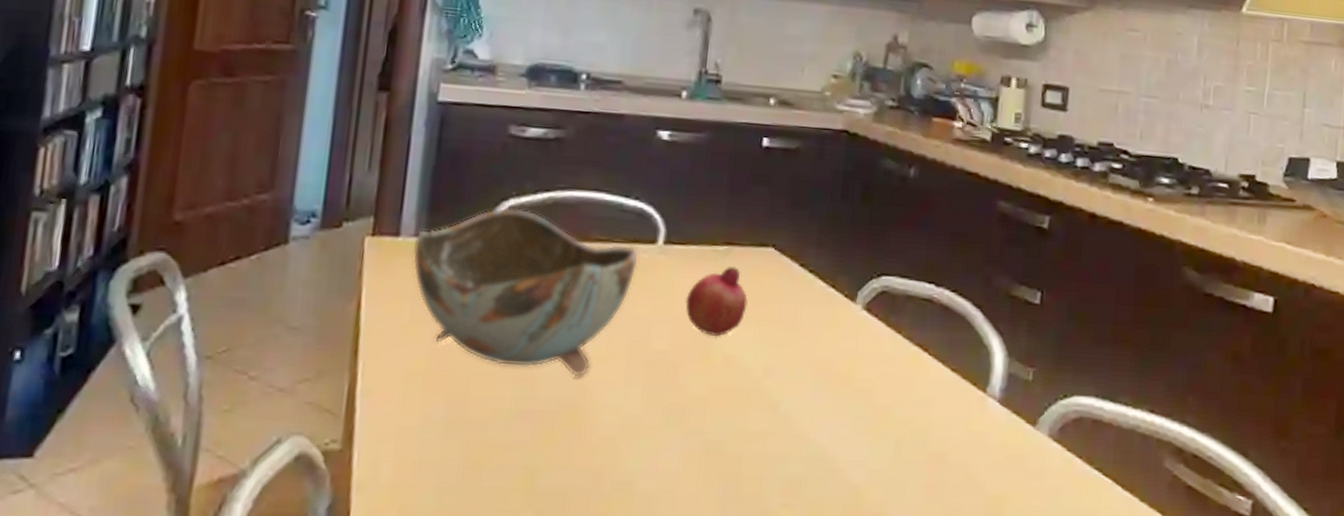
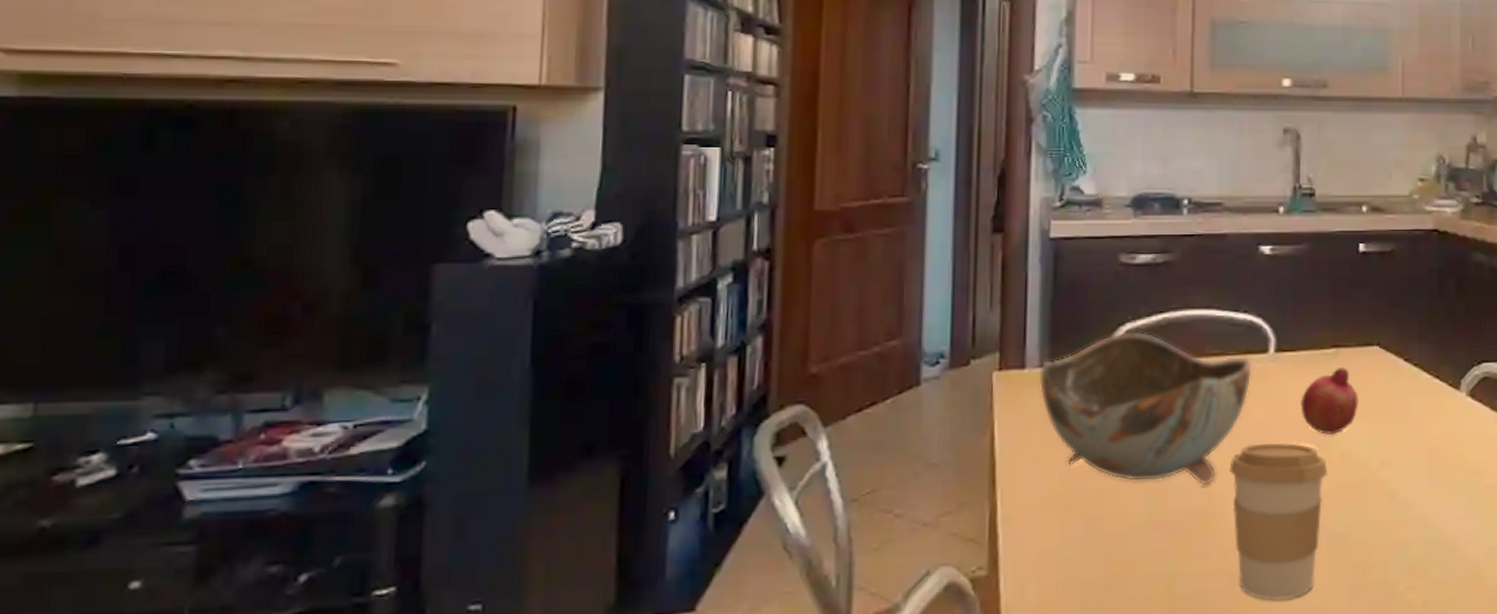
coffee cup: none [603,338,708,505] -> present [1229,443,1327,600]

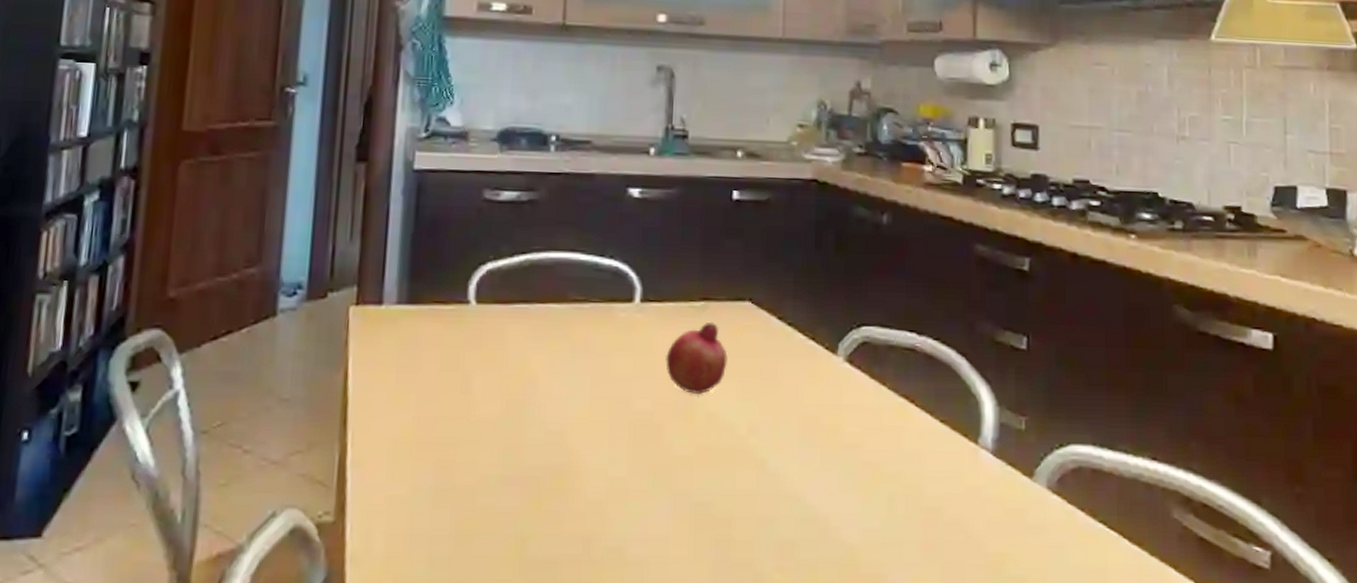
bowl: present [1039,331,1252,486] -> none [395,271,616,441]
coffee cup: present [1229,443,1327,600] -> none [588,399,692,571]

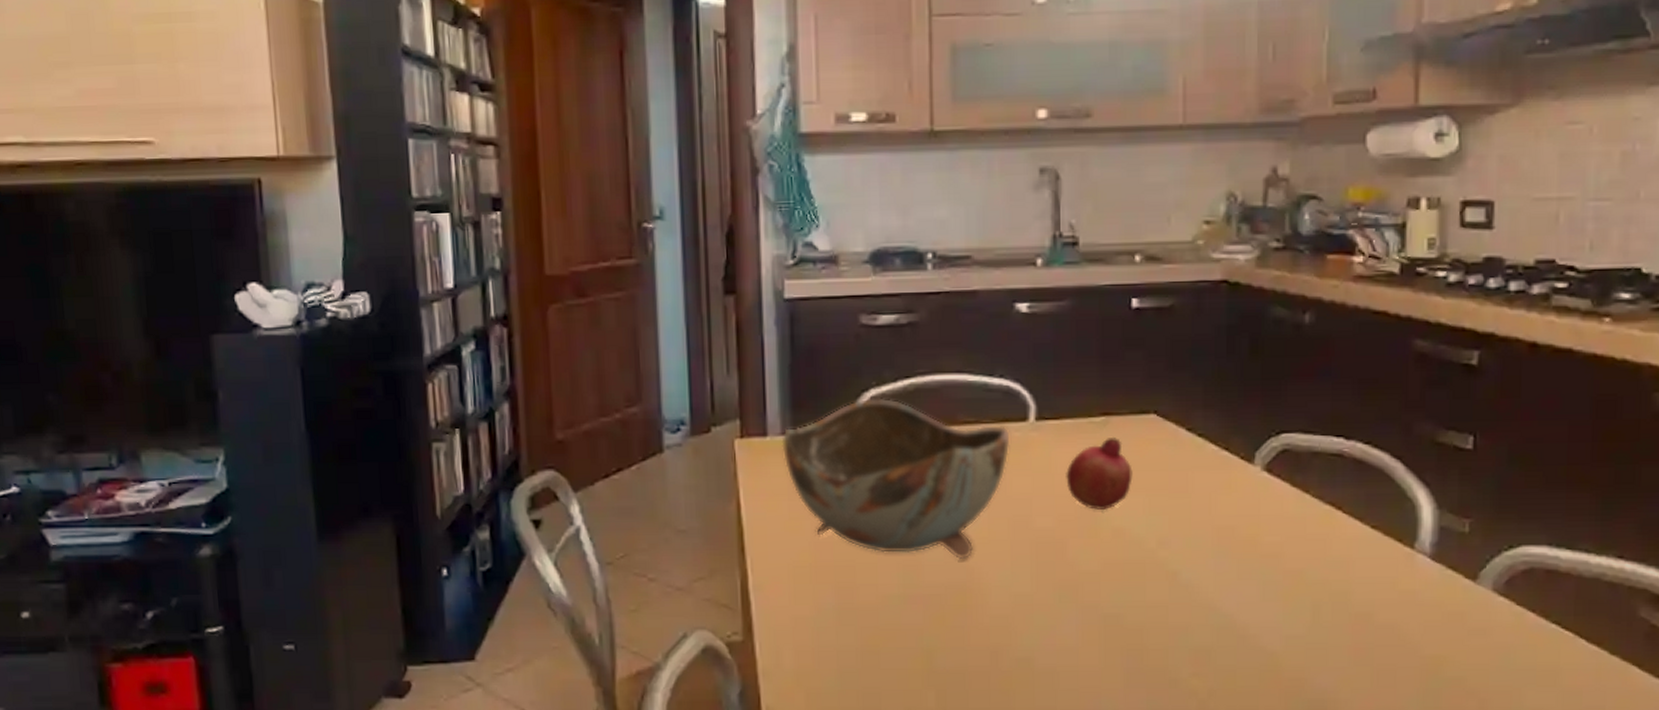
bowl: none [395,271,616,441] -> present [781,397,1010,560]

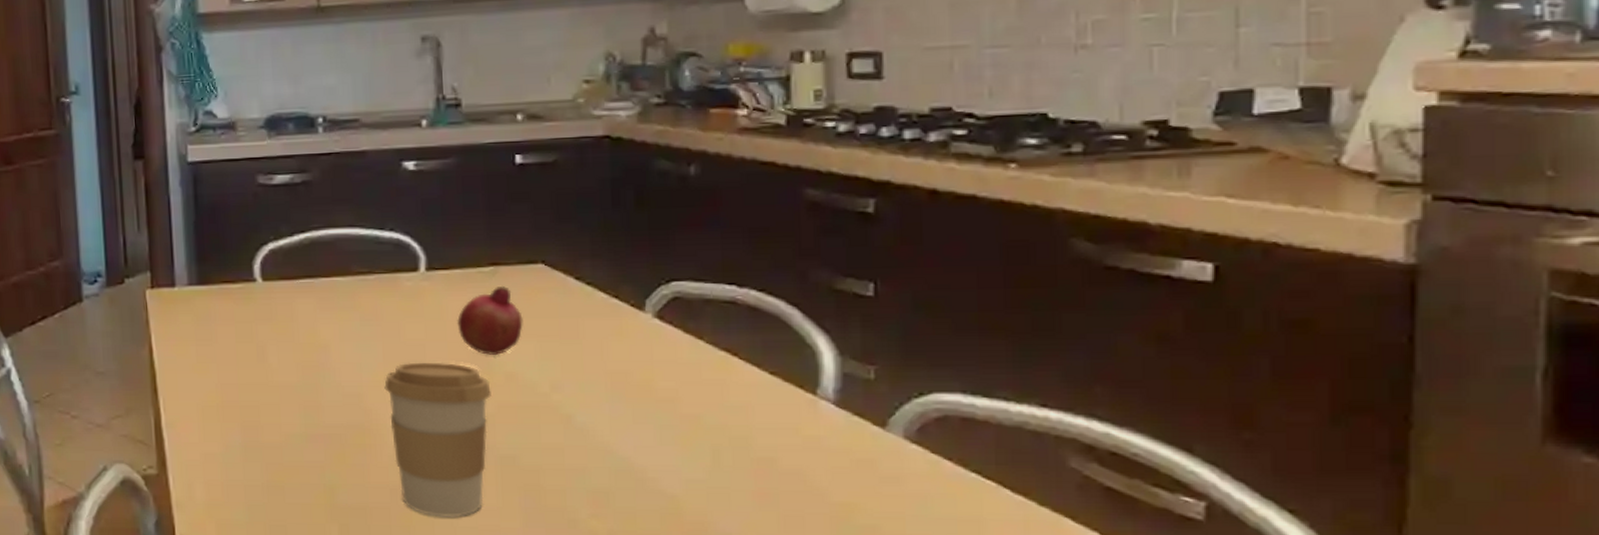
bowl: present [781,397,1010,560] -> none [188,251,403,402]
coffee cup: none [988,517,1098,680] -> present [384,362,491,517]

